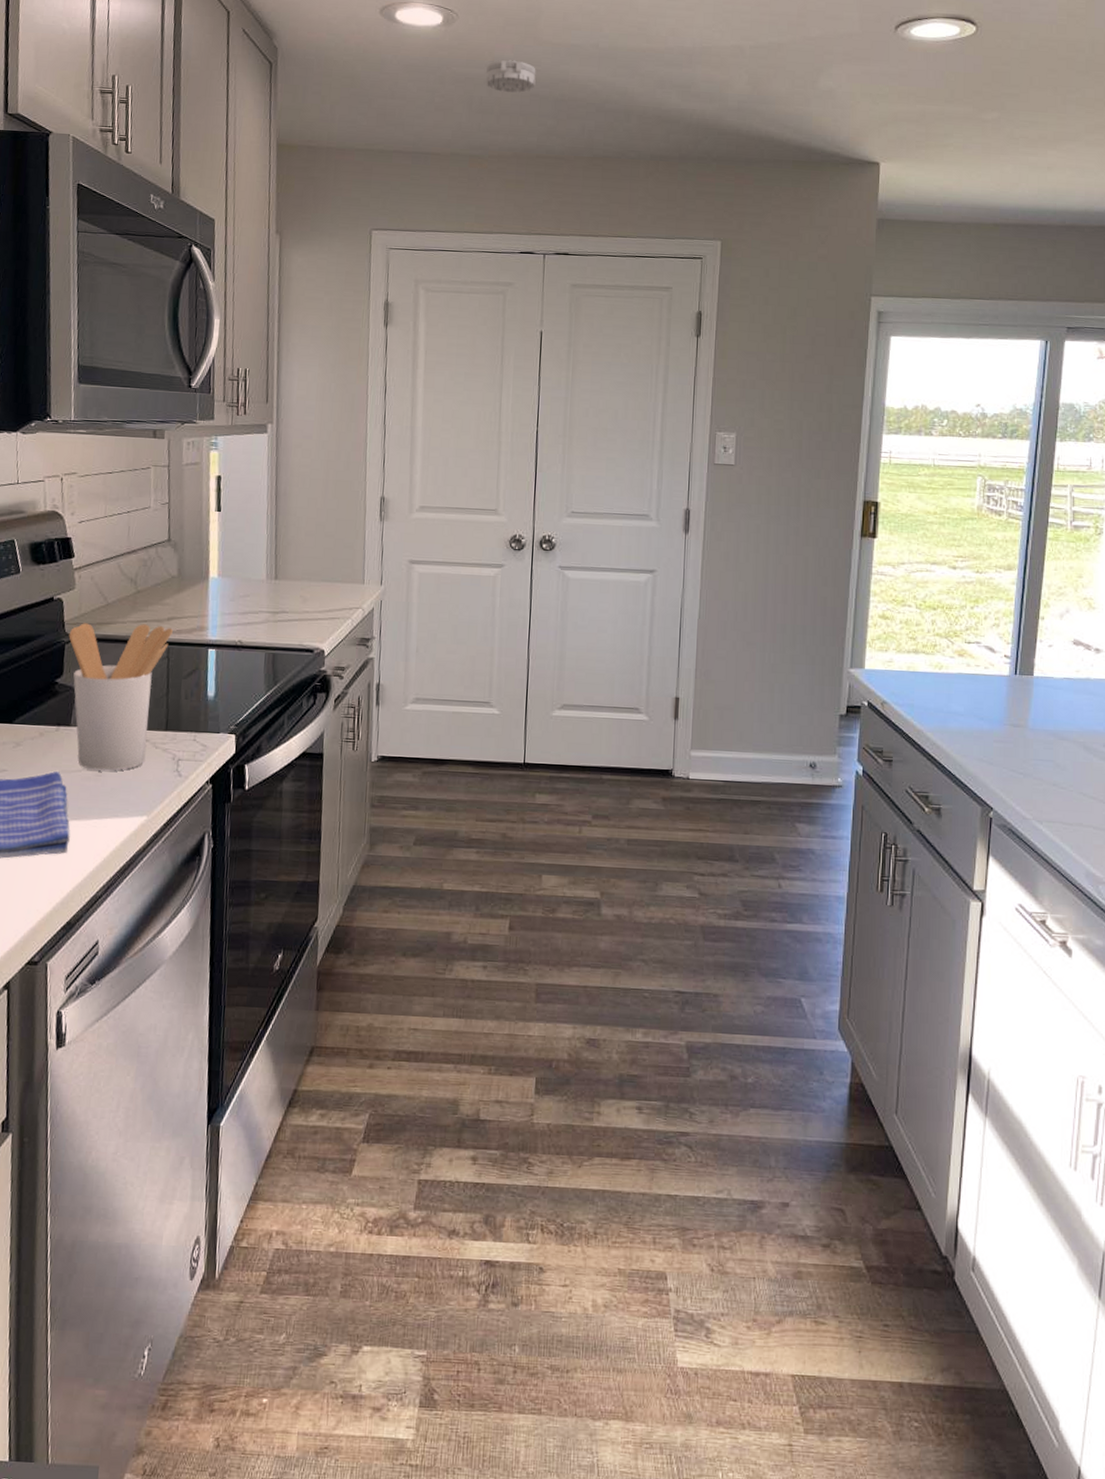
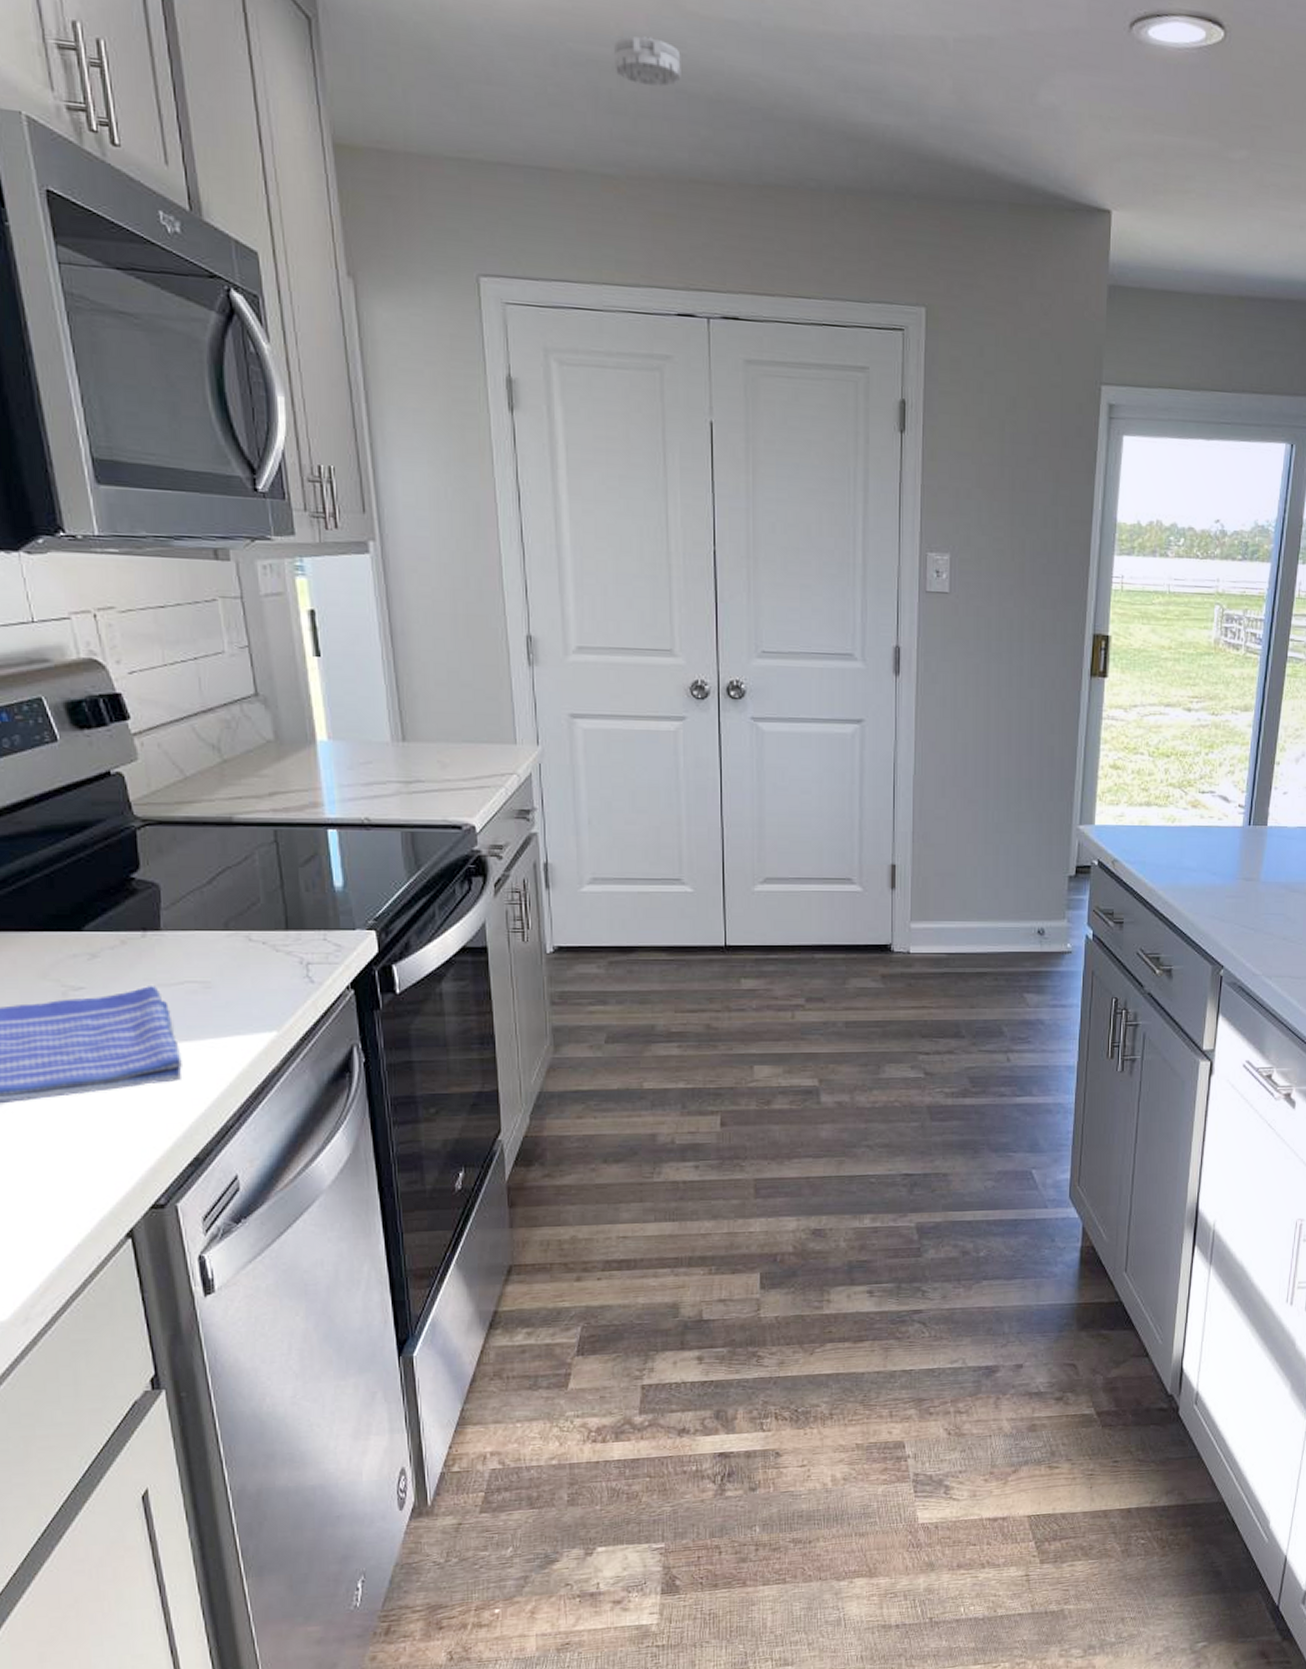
utensil holder: present [68,623,173,771] -> none [139,801,278,981]

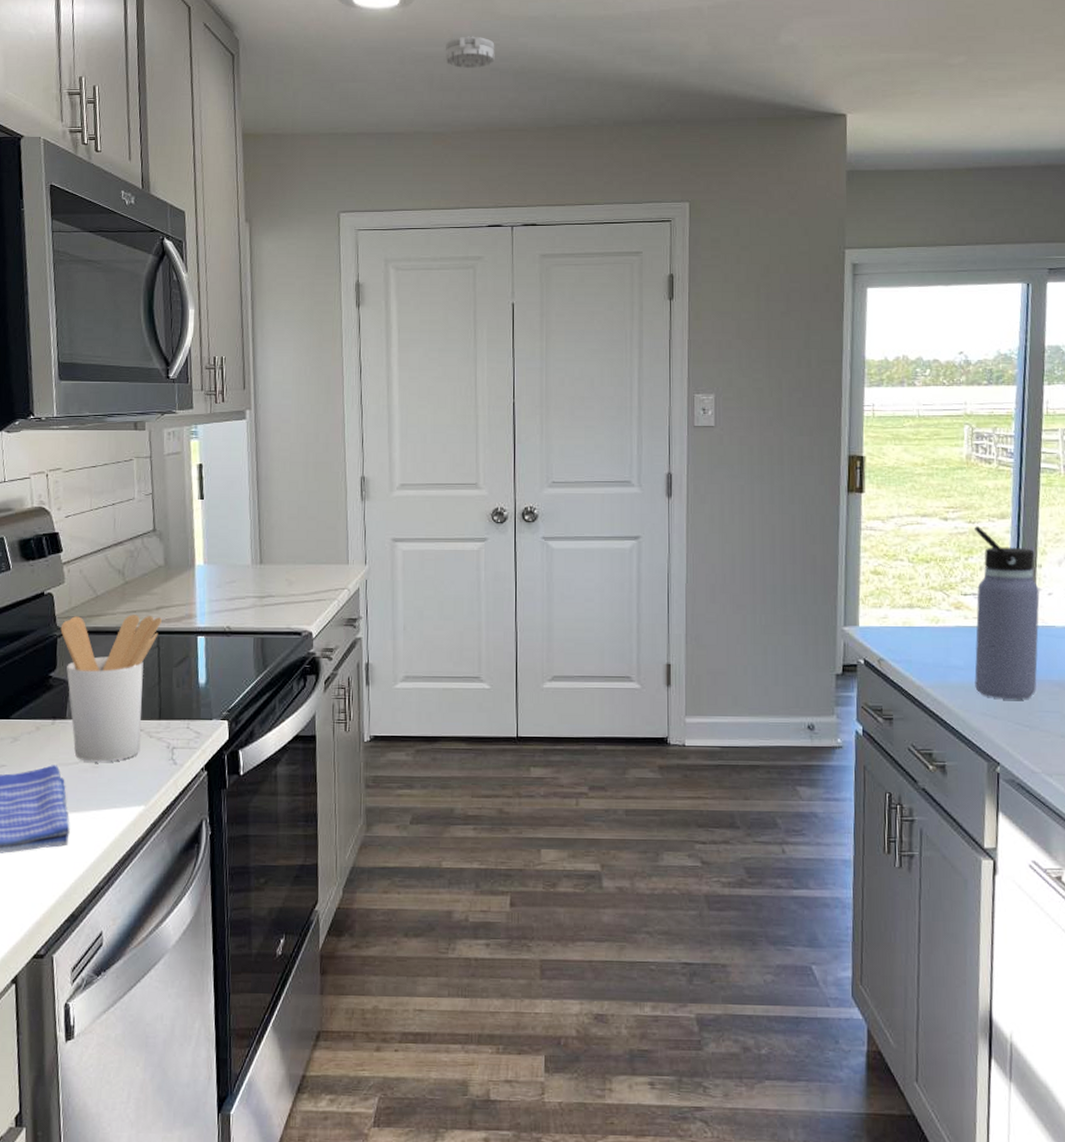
utensil holder: none [139,801,278,981] -> present [60,614,162,762]
water bottle: none [1206,717,1275,902] -> present [973,525,1040,700]

